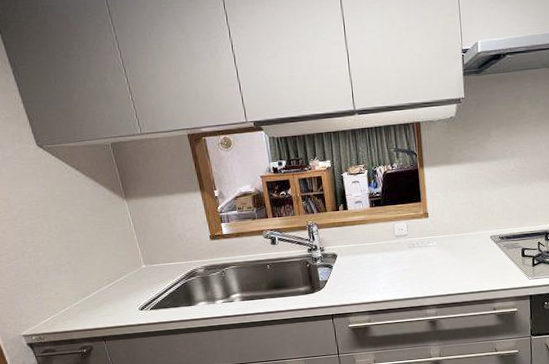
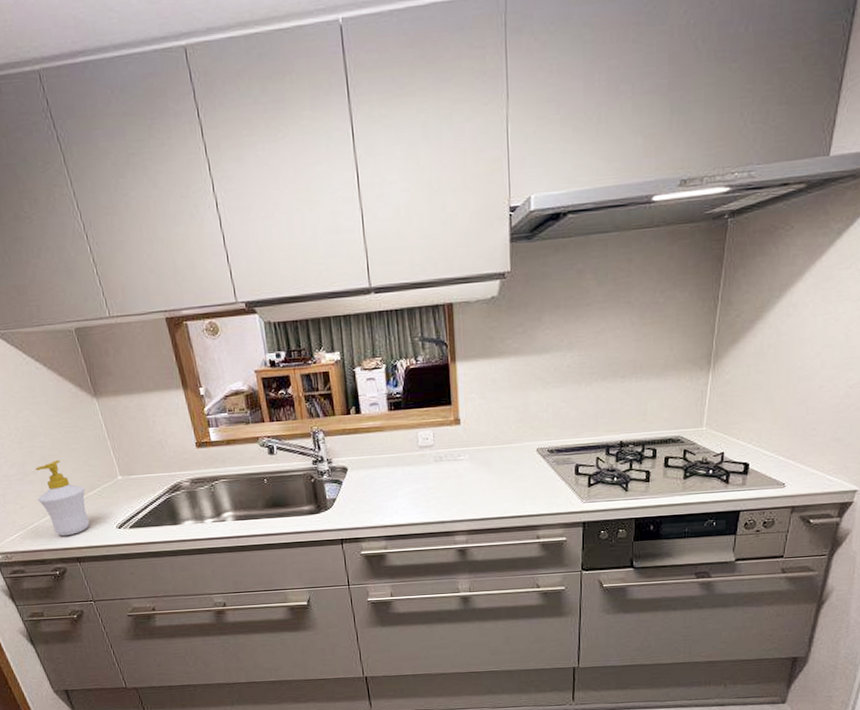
soap bottle: none [70,252,116,319] -> present [35,460,90,537]

